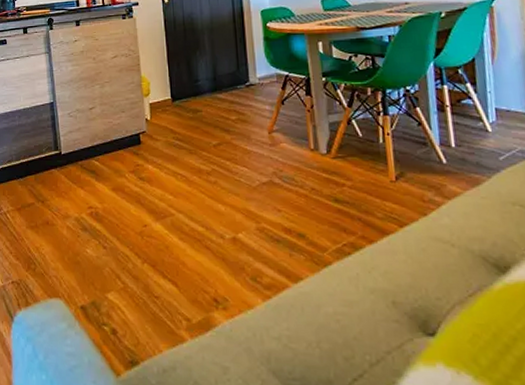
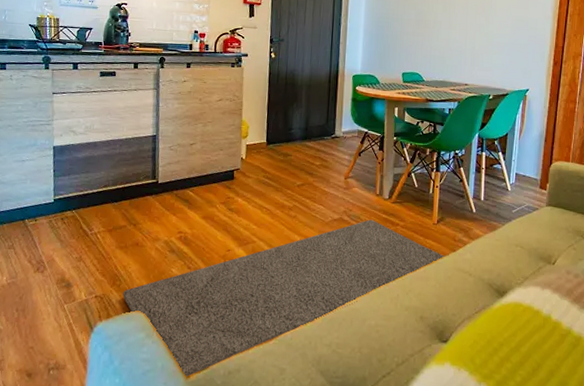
rug: none [39,180,414,377] -> present [122,219,446,379]

